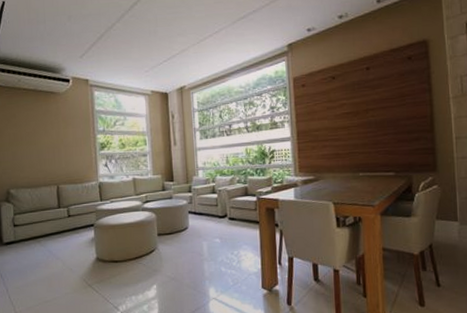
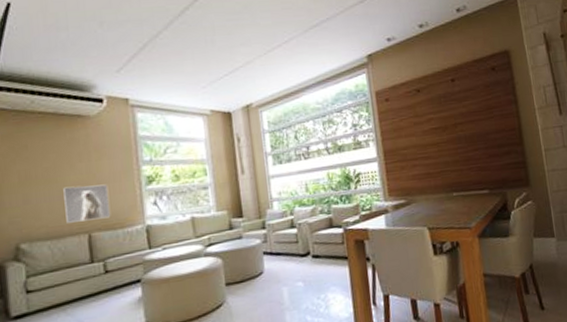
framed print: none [40,148,74,176] -> present [63,184,111,223]

